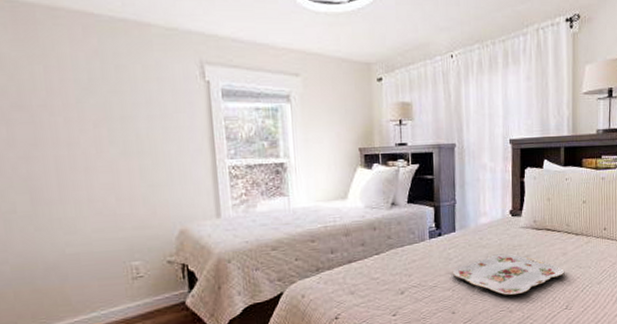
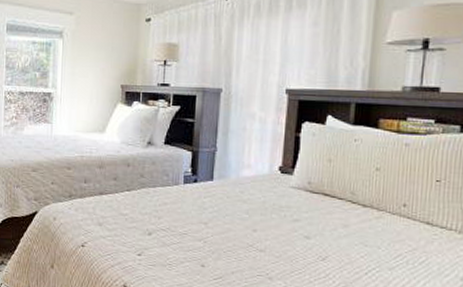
serving tray: present [452,253,564,296] -> none [205,212,343,262]

